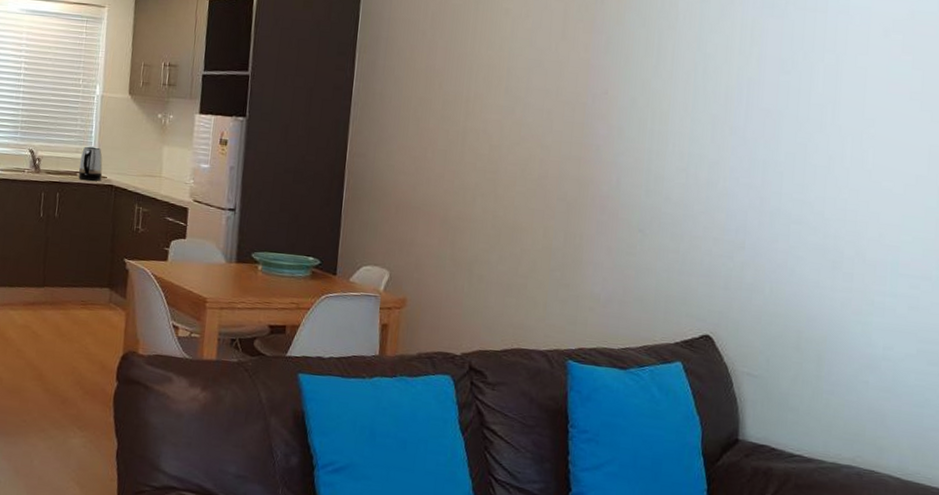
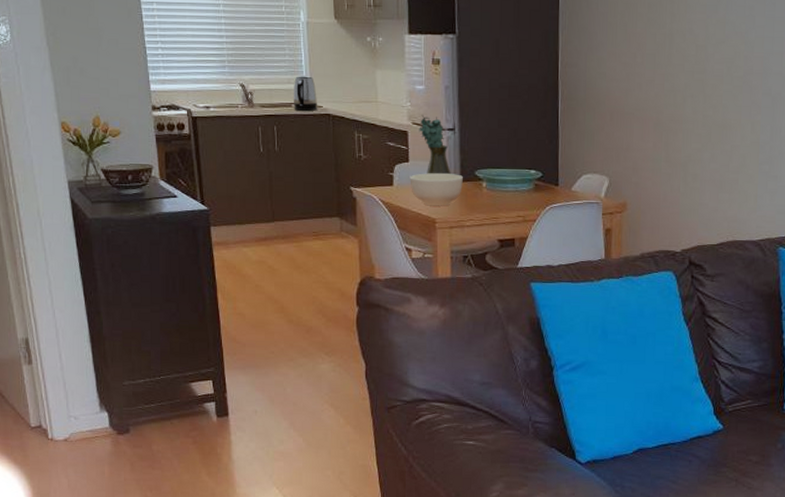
bowl: none [184,251,239,286] -> present [410,173,463,206]
vase: none [199,192,227,255] -> present [419,114,451,175]

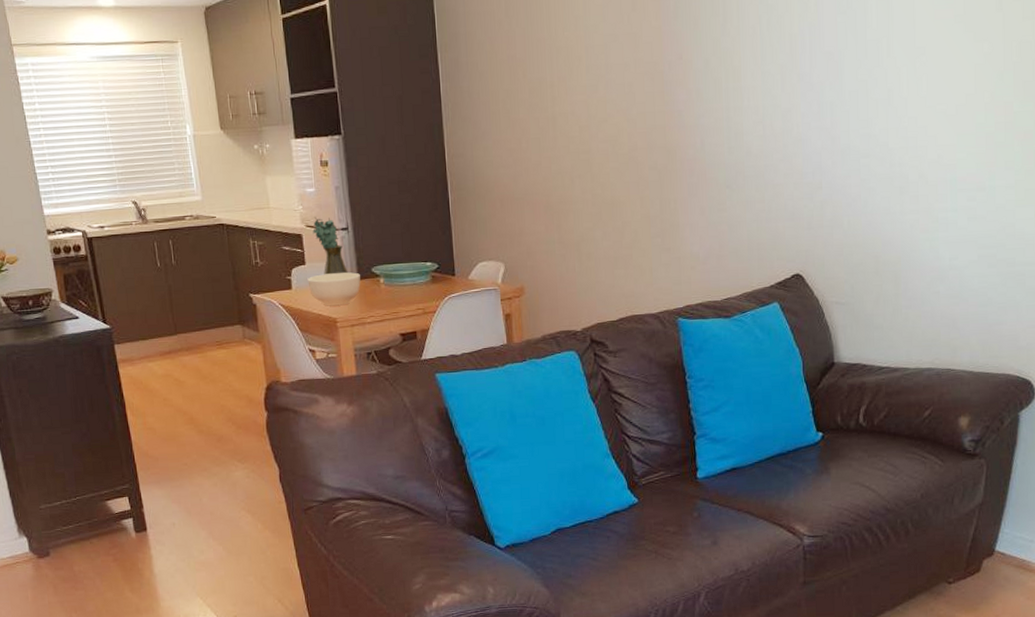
kettle: present [294,76,318,111] -> none [185,188,212,223]

